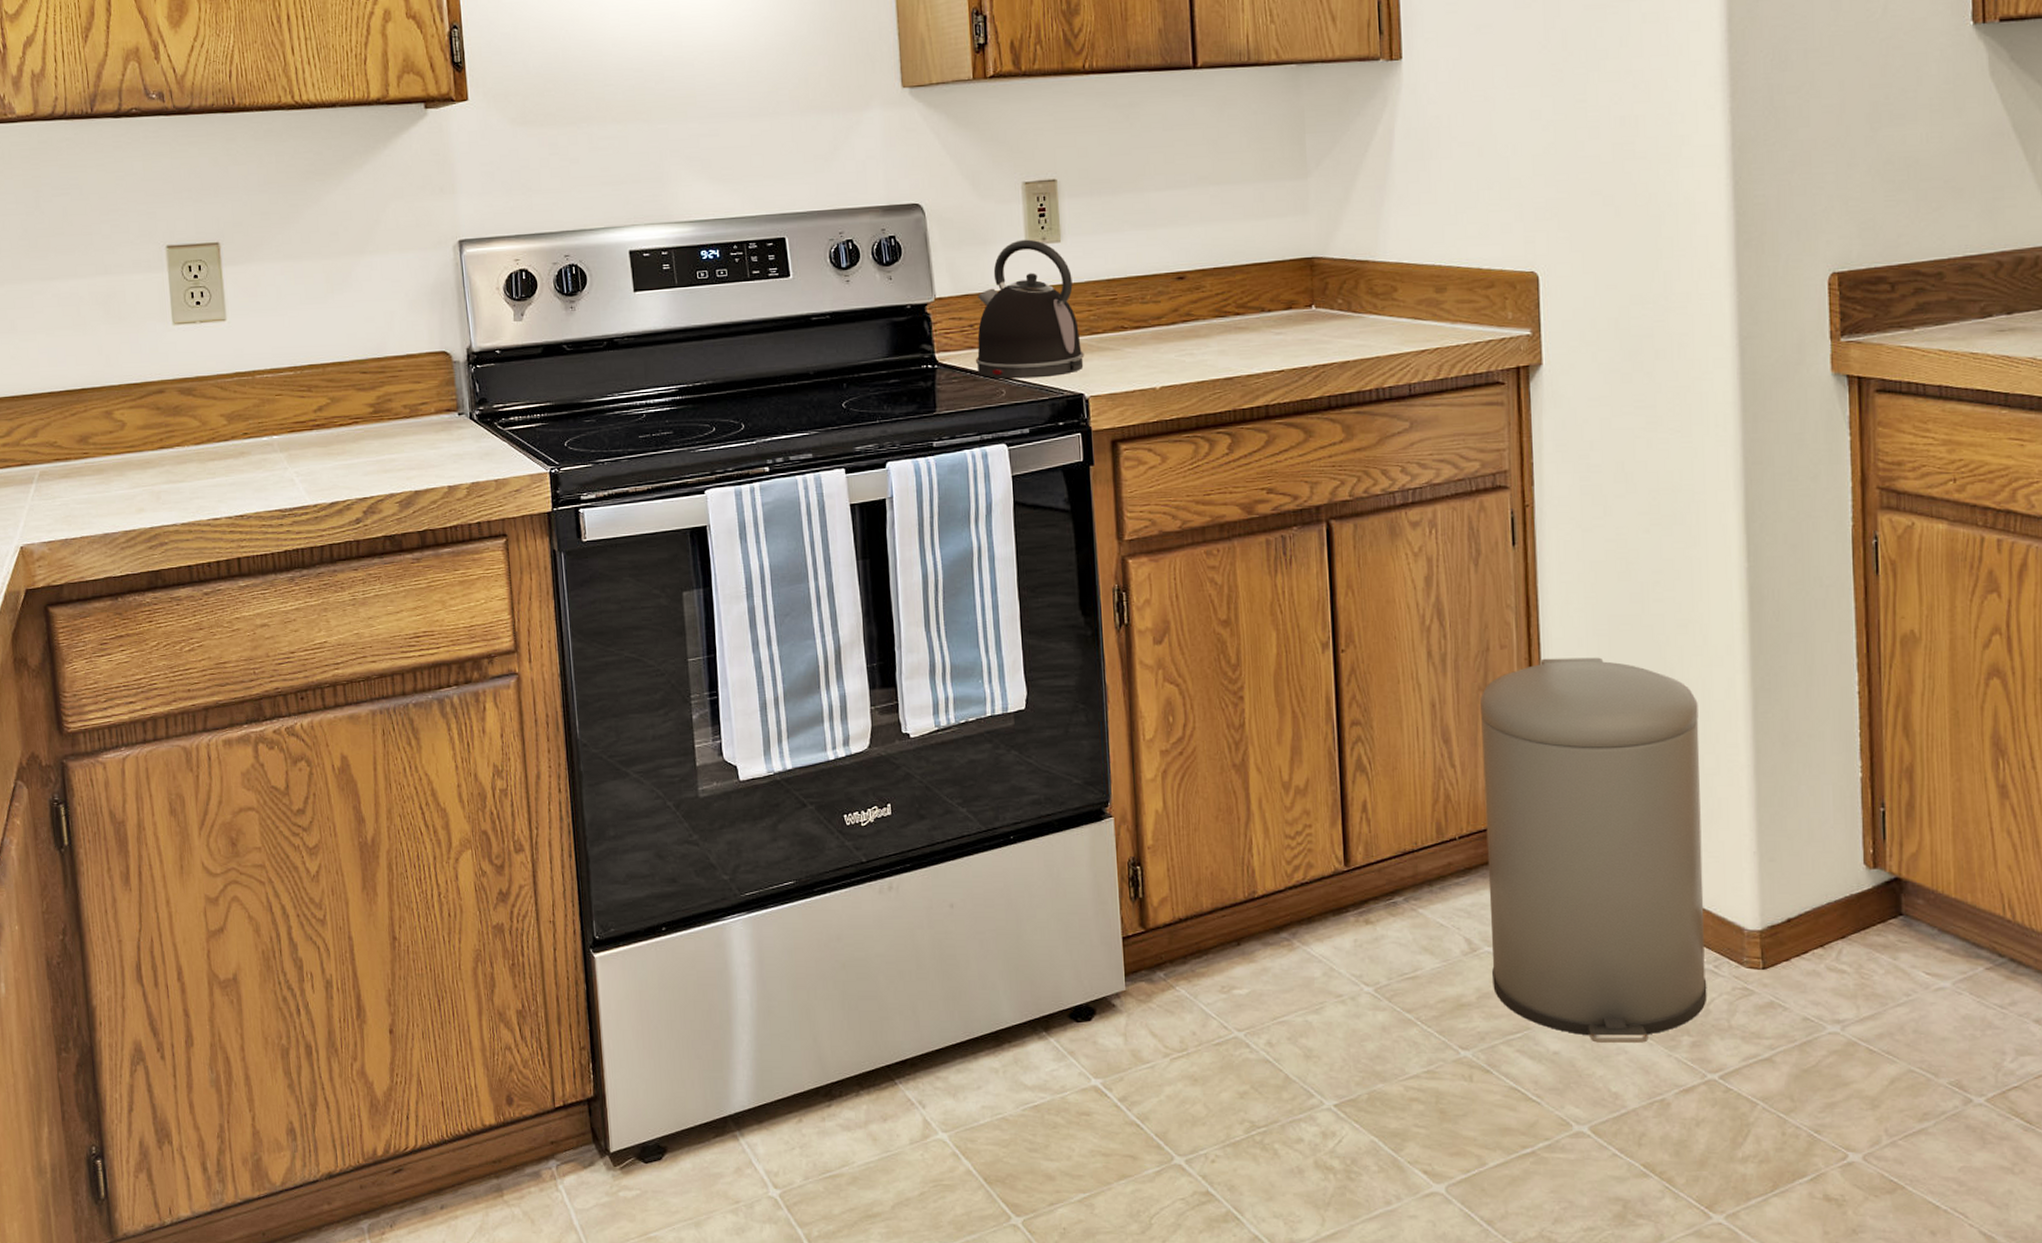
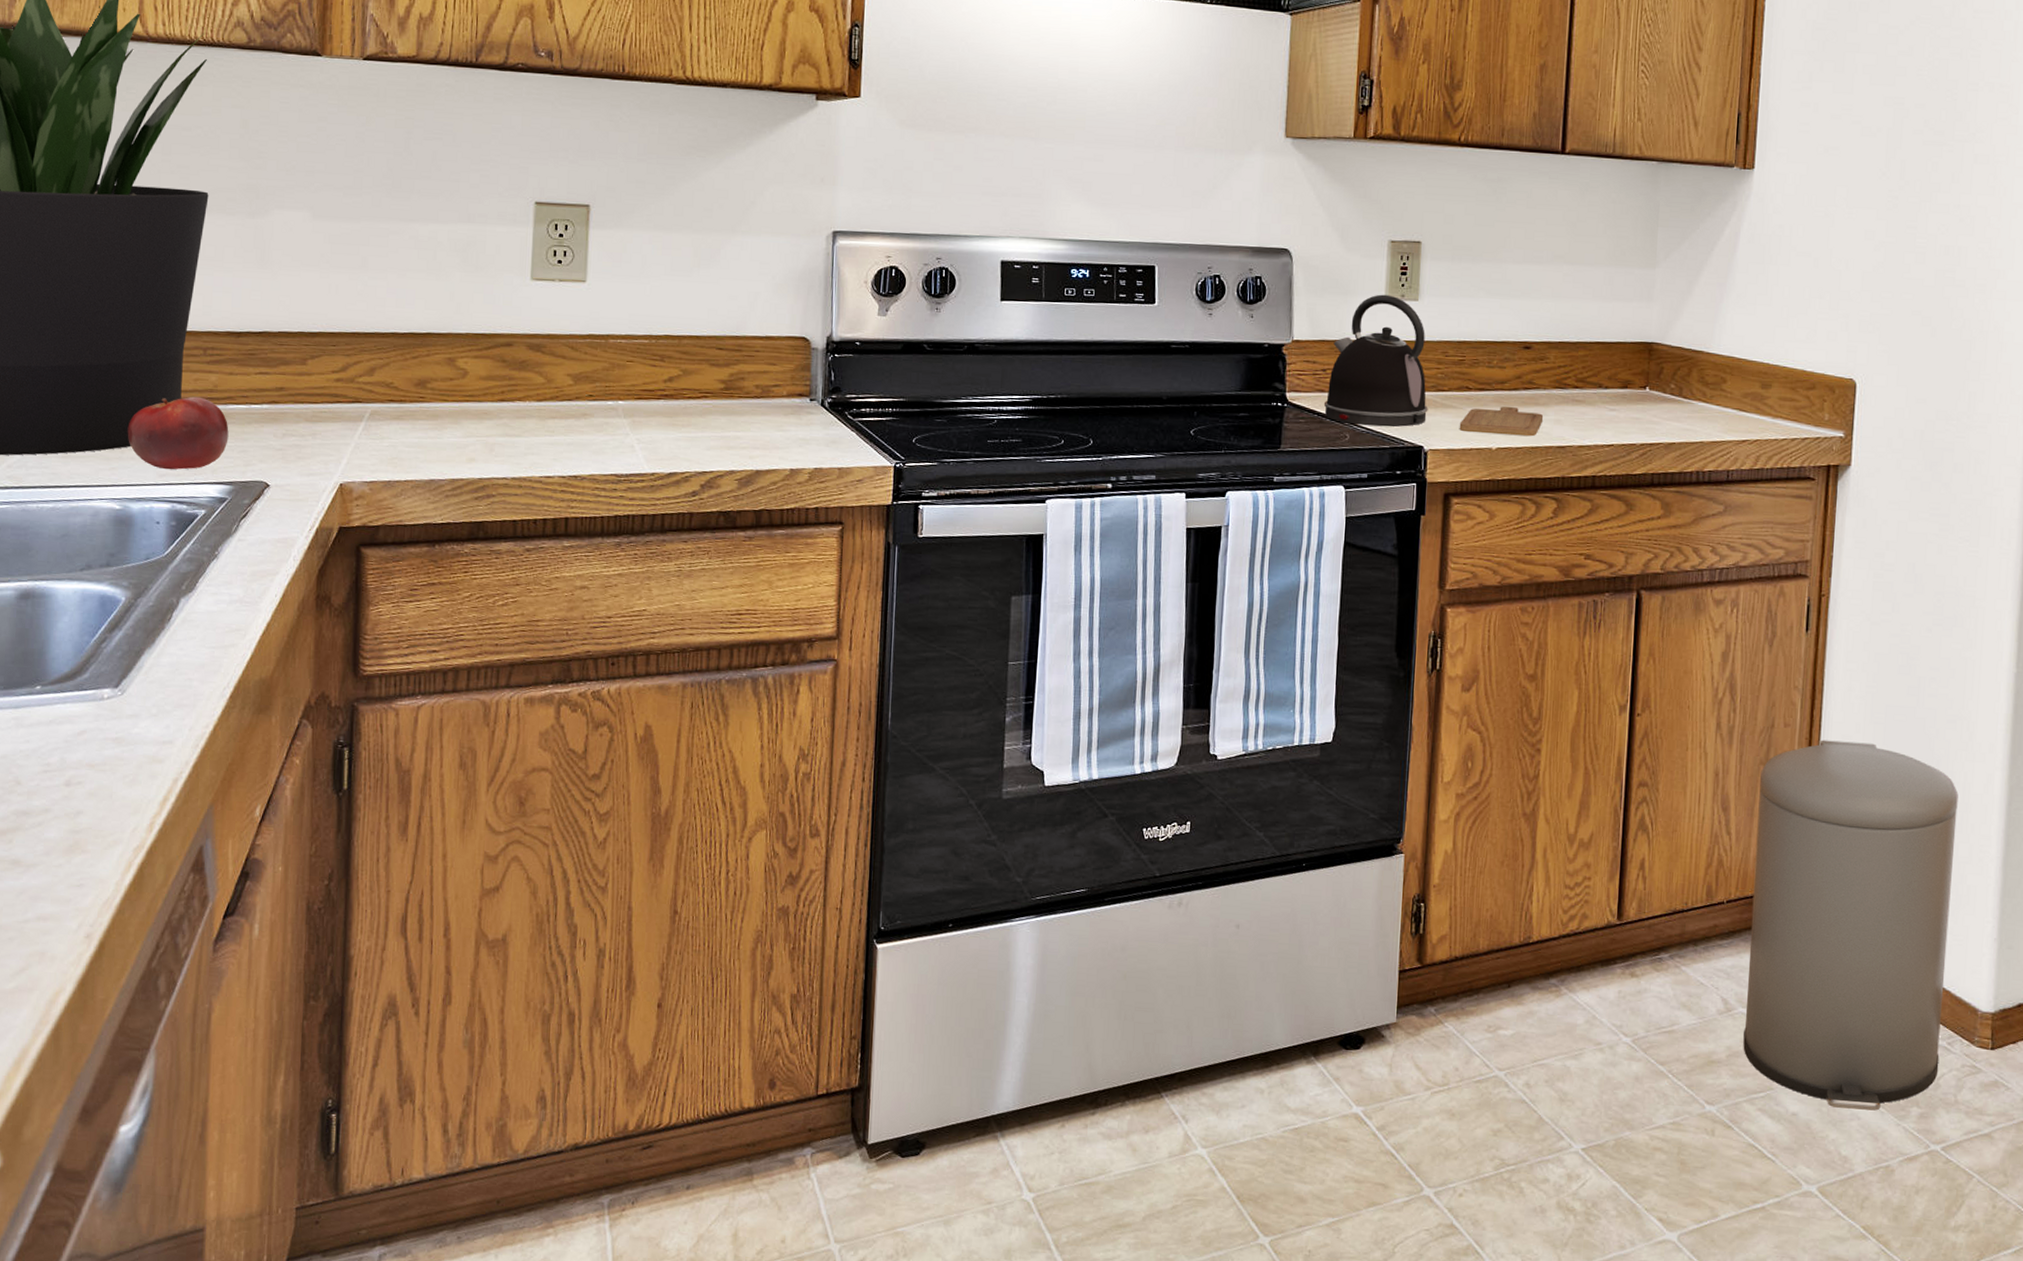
chopping board: none [1118,342,1207,374] -> present [1459,407,1544,437]

